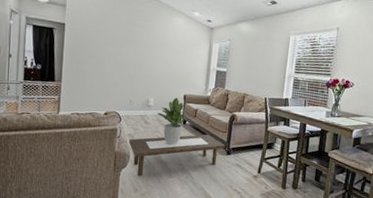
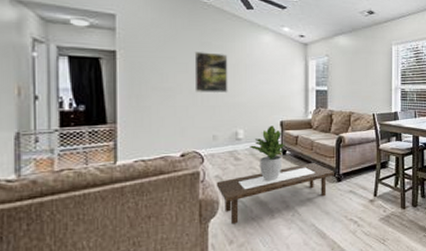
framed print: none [119,29,147,65] -> present [194,52,228,94]

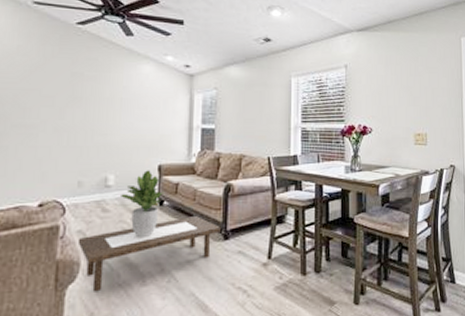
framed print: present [194,52,228,94] -> none [60,83,102,132]

